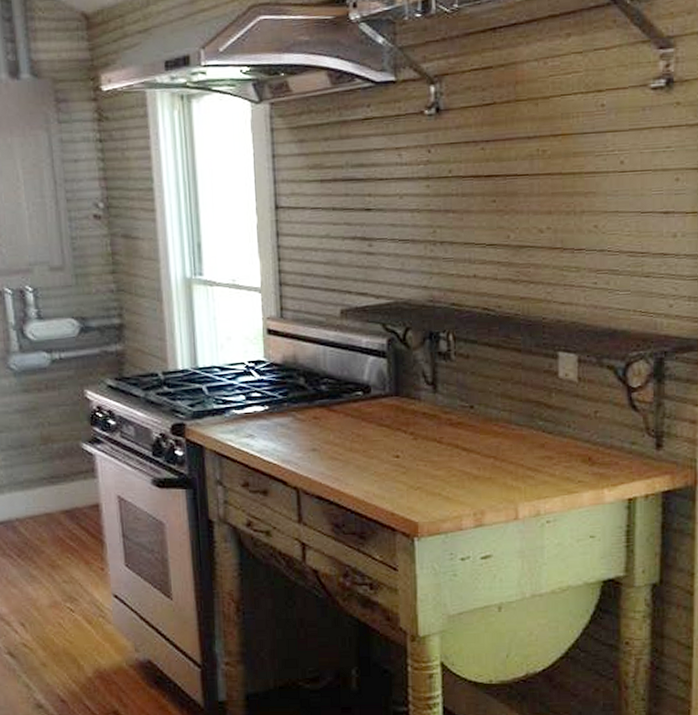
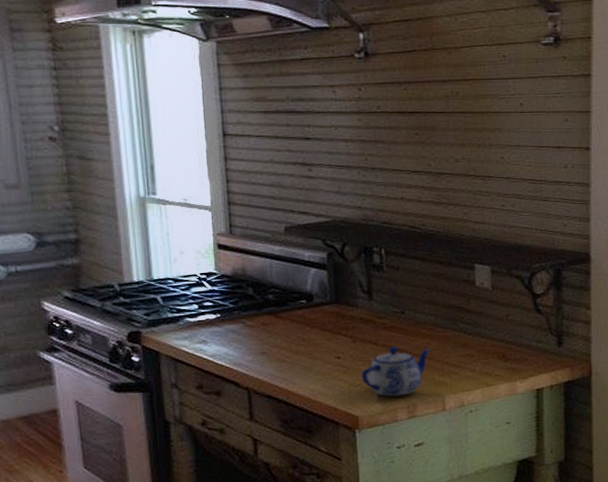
teapot: none [422,445,503,502] -> present [361,346,431,397]

